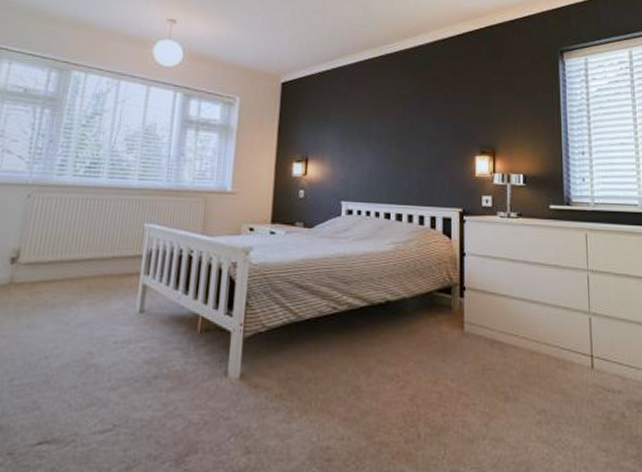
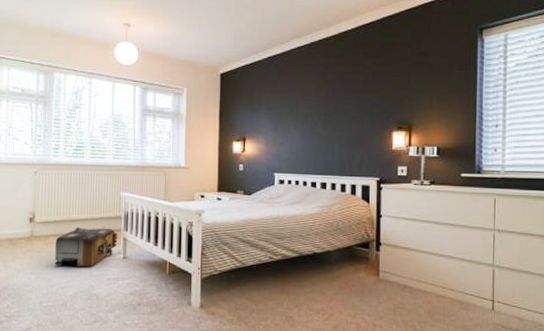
suitcase: none [36,269,136,327] -> present [52,227,119,268]

